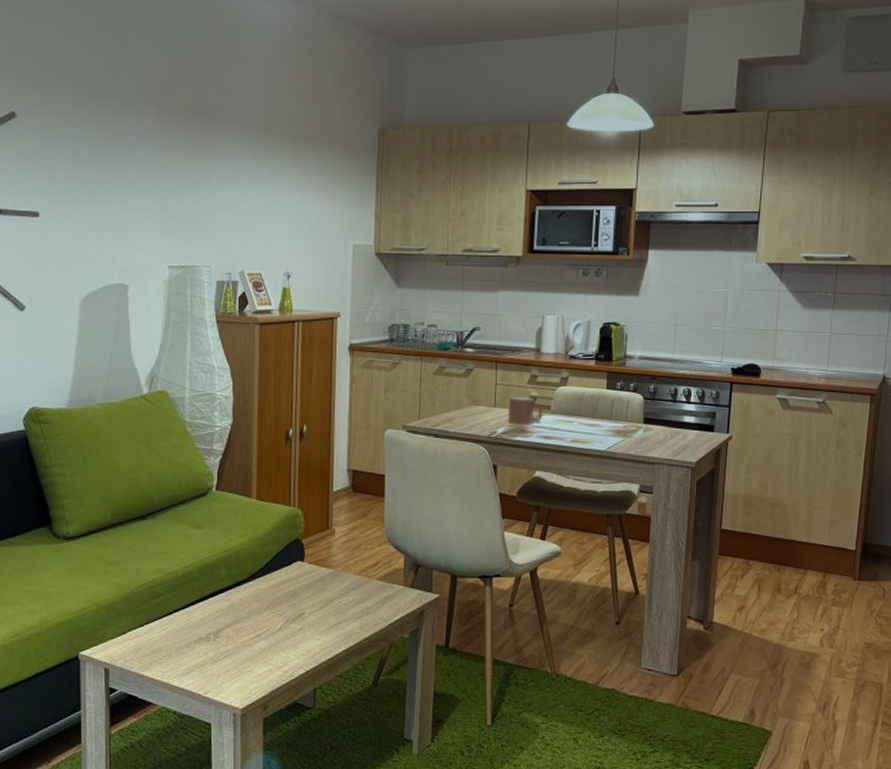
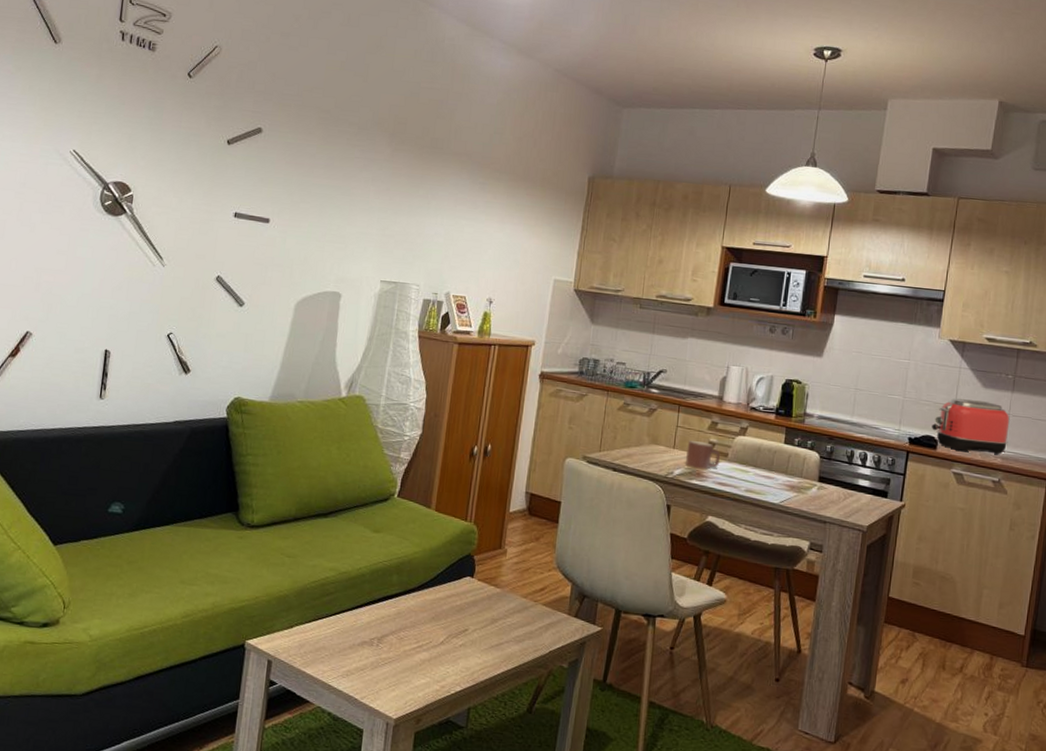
toaster: none [754,322,832,377] -> present [932,398,1010,455]

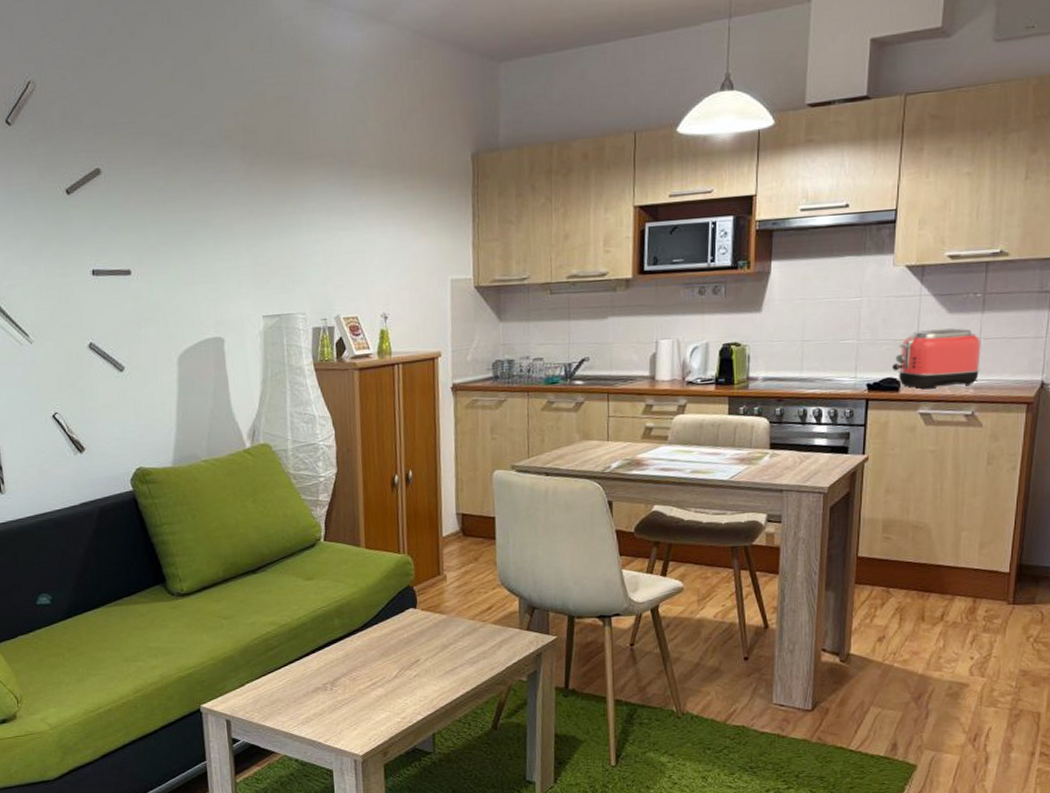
mug: present [686,440,721,471] -> none [621,428,660,461]

